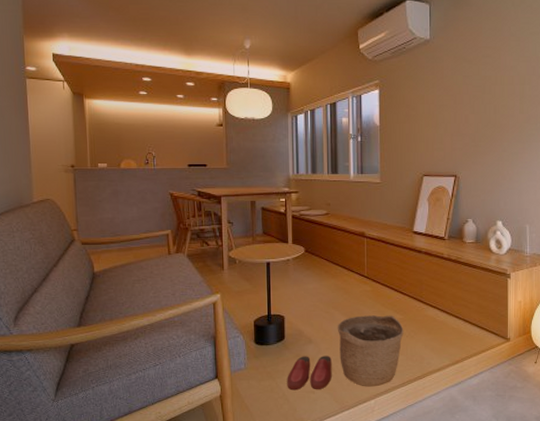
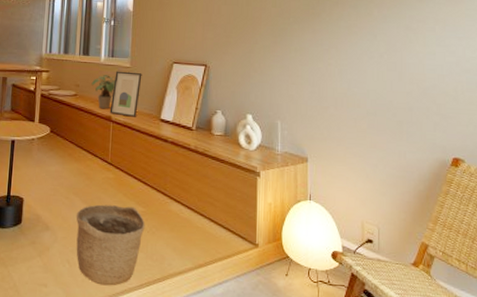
slippers: present [287,355,332,390] -> none [19,243,68,283]
potted plant: none [342,192,367,226] -> present [91,75,116,109]
picture frame: none [362,187,393,231] -> present [109,71,142,117]

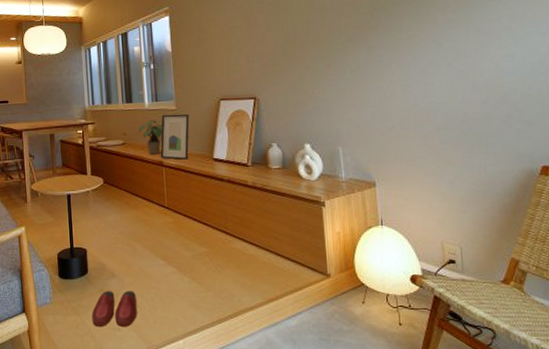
slippers: none [19,243,68,283] -> present [92,291,137,326]
basket: present [76,204,145,286] -> none [139,248,211,326]

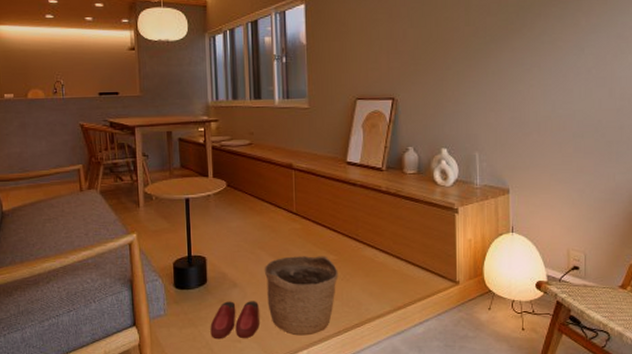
potted plant: present [138,120,163,155] -> none [267,119,294,157]
basket: none [139,248,211,326] -> present [264,256,339,336]
picture frame: present [160,113,190,160] -> none [290,113,323,163]

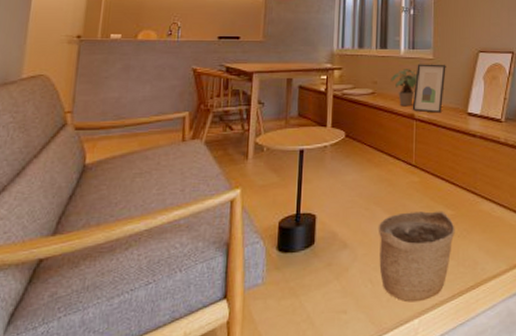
slippers: present [210,301,259,338] -> none [313,263,370,310]
potted plant: none [267,119,294,157] -> present [390,69,418,107]
picture frame: none [290,113,323,163] -> present [412,64,446,113]

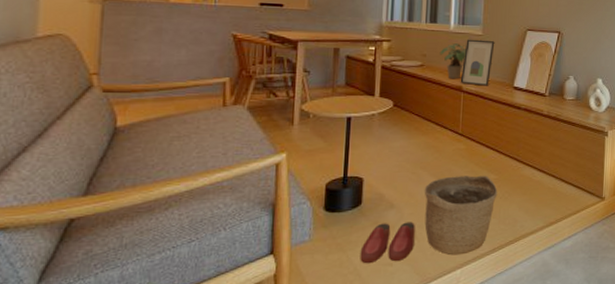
slippers: none [313,263,370,310] -> present [360,222,415,263]

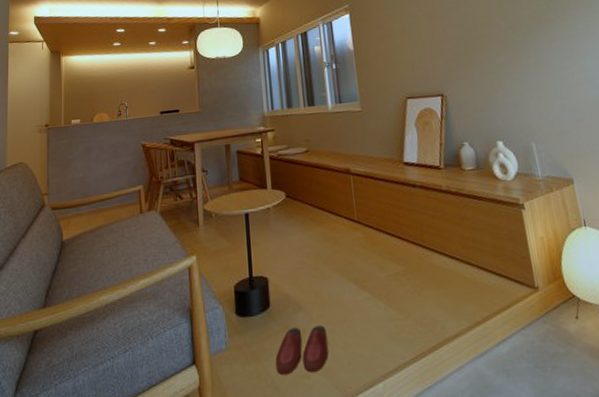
basket: present [424,175,498,256] -> none [329,267,409,365]
potted plant: present [439,43,467,79] -> none [322,123,348,162]
picture frame: present [460,39,495,86] -> none [346,114,377,166]

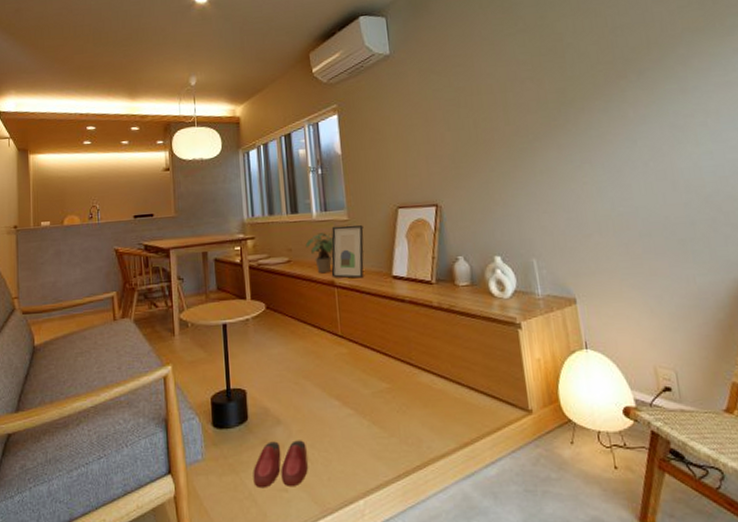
potted plant: none [322,123,348,162] -> present [305,233,334,274]
picture frame: none [346,114,377,166] -> present [331,224,364,279]

